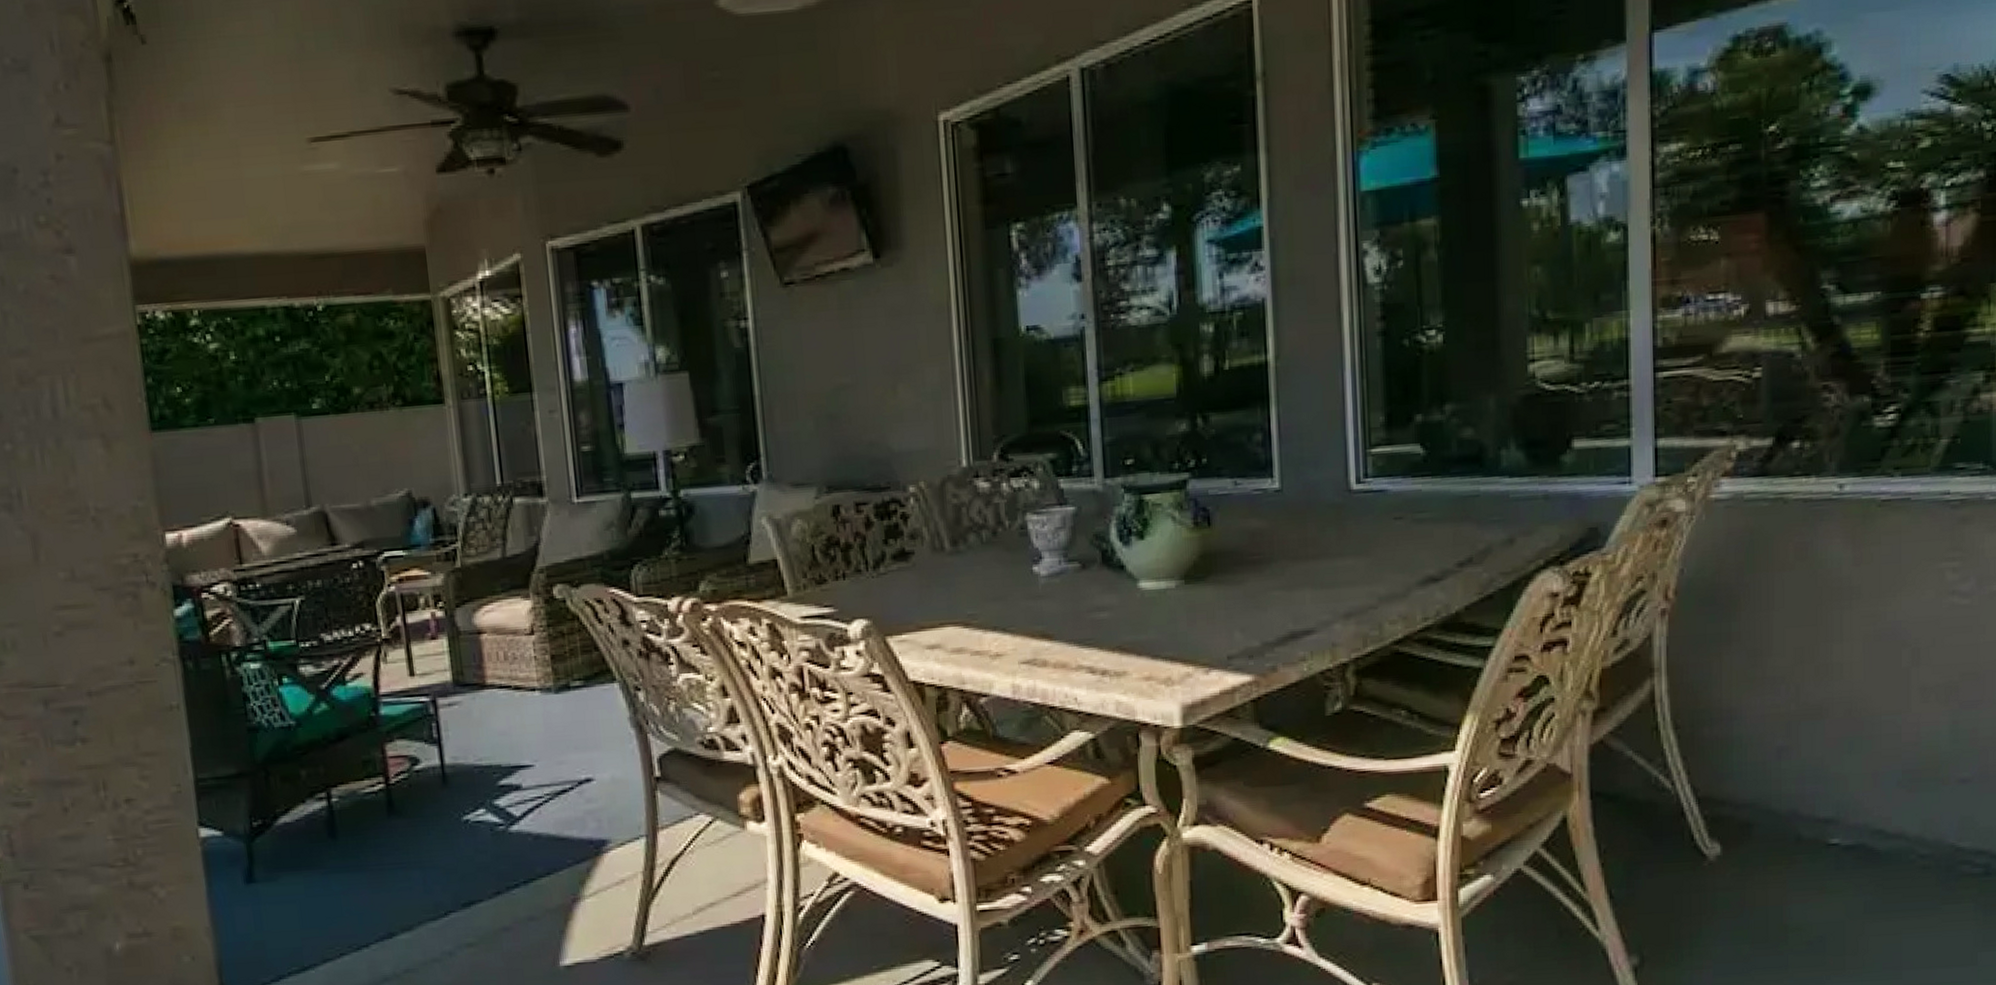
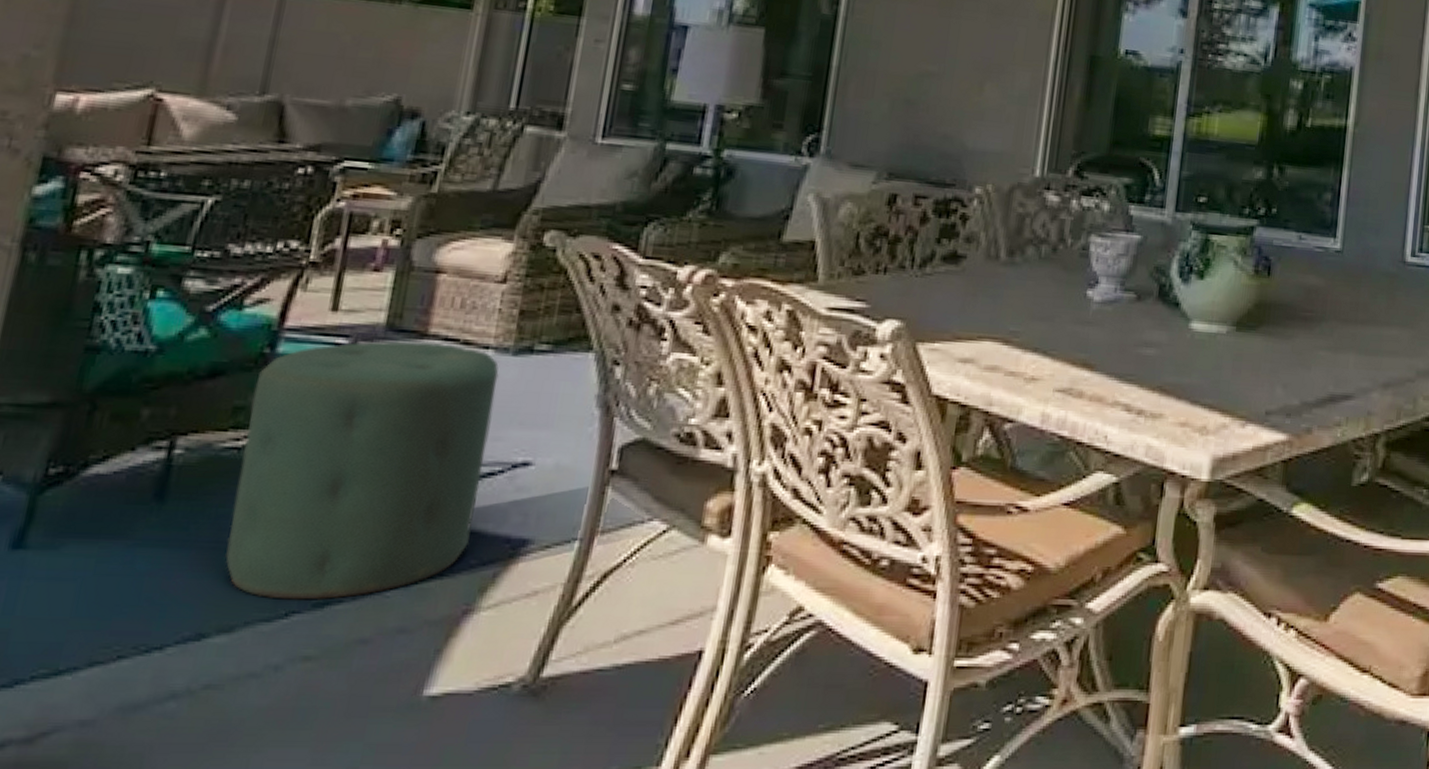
ottoman: none [372,691,563,903] -> present [225,340,499,600]

